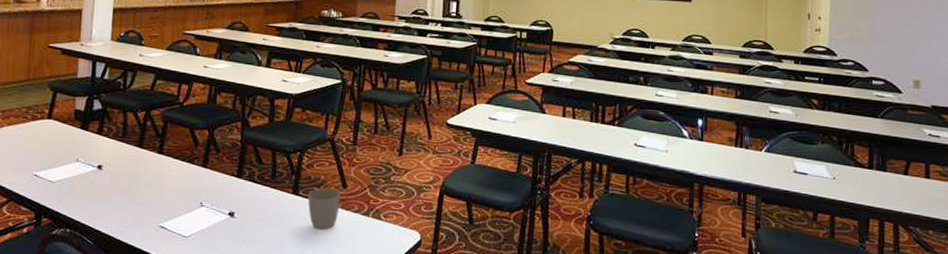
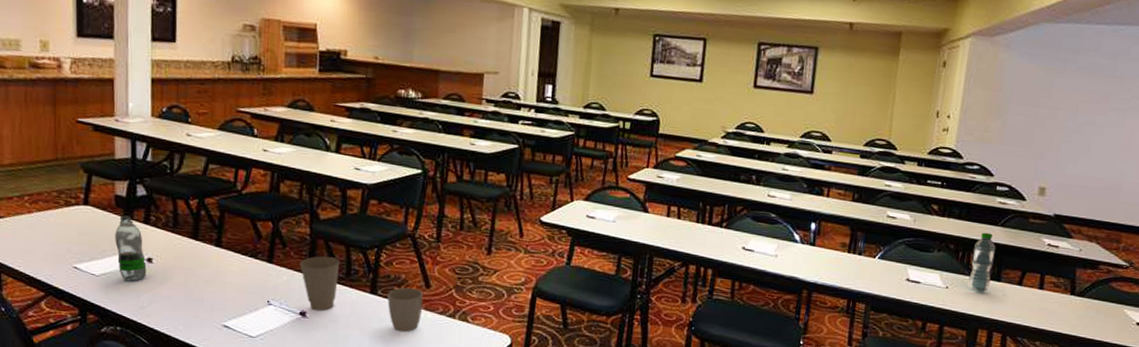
bottle: none [71,127,97,187] -> present [115,215,147,282]
cup: none [230,160,267,212] -> present [299,256,341,312]
water bottle: none [854,124,878,182] -> present [967,232,996,292]

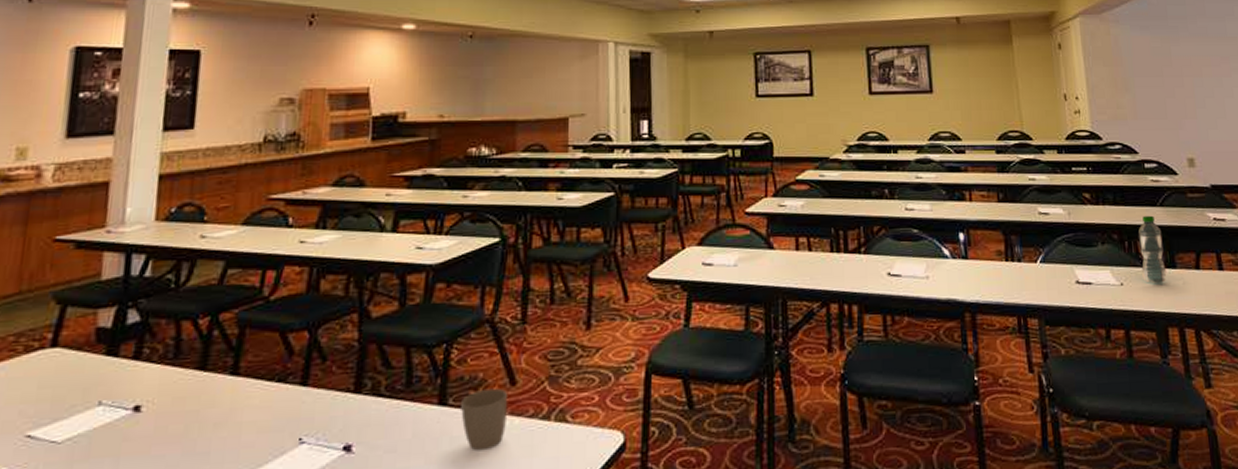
bottle: present [115,215,147,282] -> none [90,352,132,444]
cup: present [299,256,341,312] -> none [344,365,399,442]

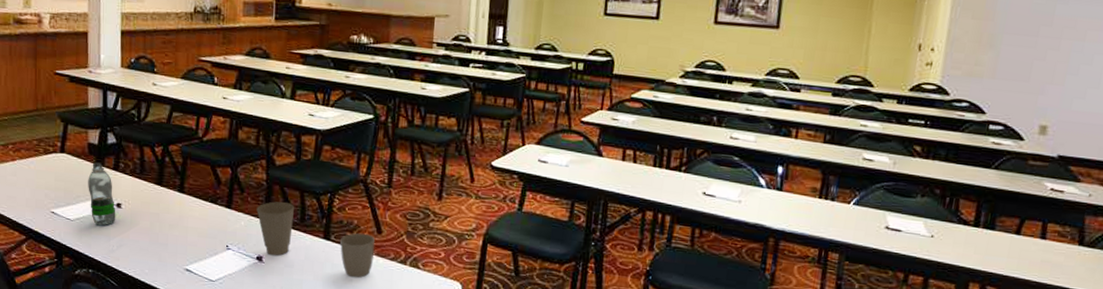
bottle: none [90,352,132,444] -> present [88,162,116,226]
cup: none [344,365,399,442] -> present [256,201,295,257]
water bottle: present [1138,215,1167,283] -> none [956,176,989,242]

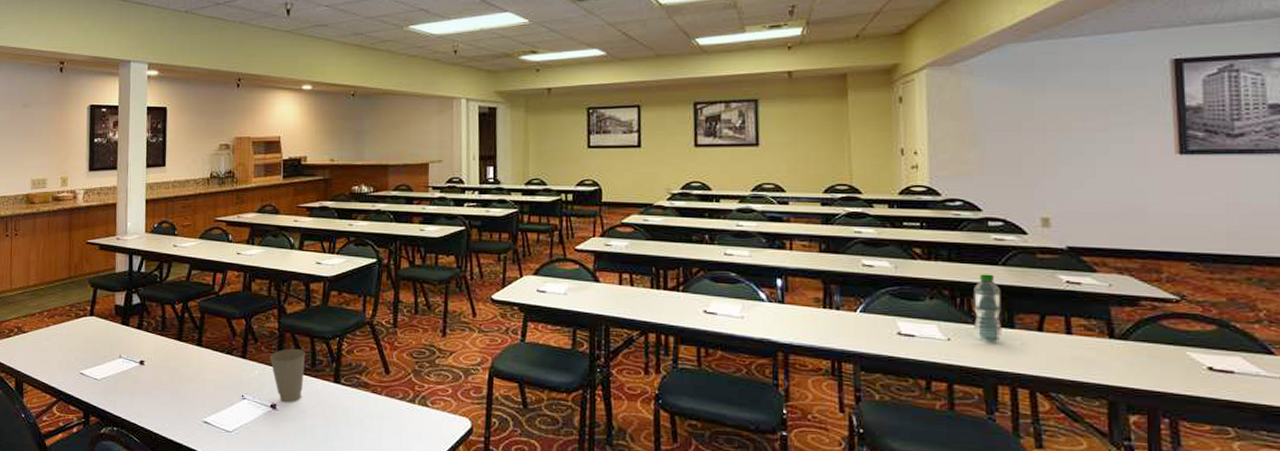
bottle: present [88,162,116,226] -> none [114,323,139,384]
cup: present [340,232,376,278] -> none [350,374,384,421]
water bottle: none [956,176,989,242] -> present [974,274,1003,342]

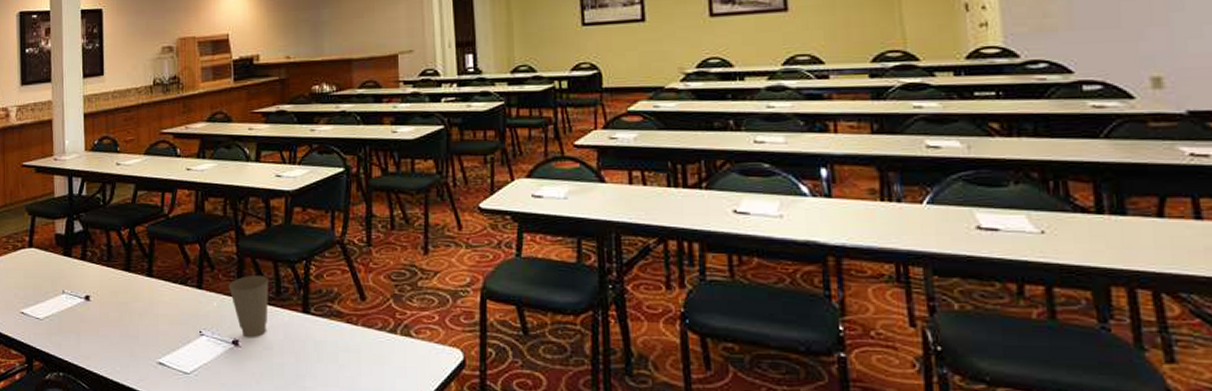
water bottle: present [974,274,1003,342] -> none [1070,150,1112,232]

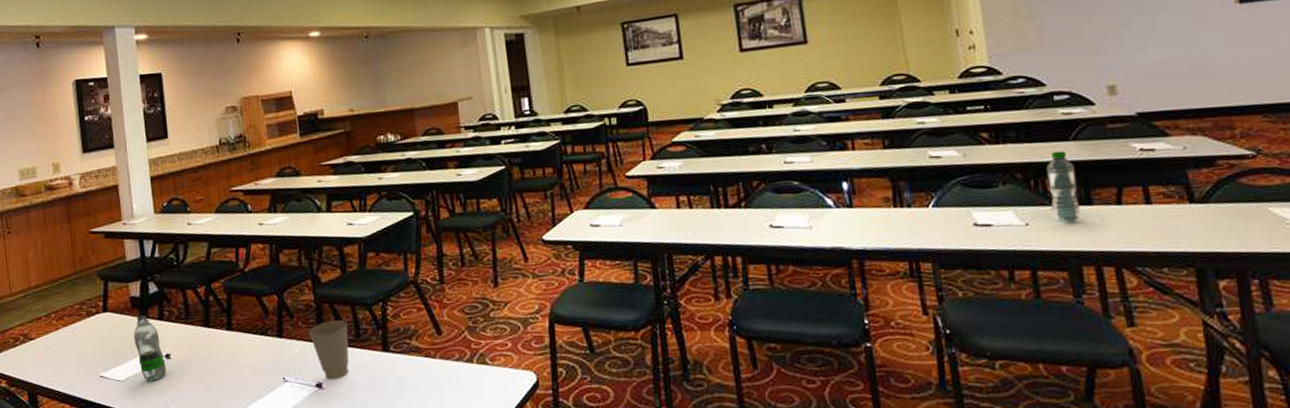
bottle: none [56,254,85,323] -> present [134,315,167,382]
water bottle: none [1070,150,1112,232] -> present [1047,151,1082,222]

